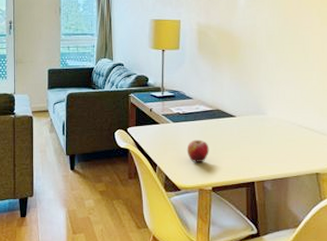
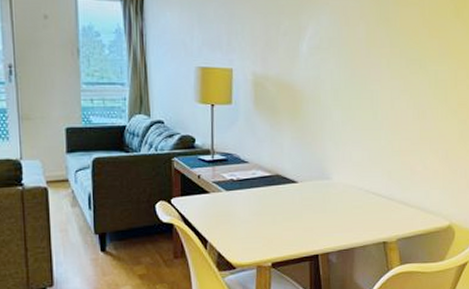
apple: present [187,139,209,162] -> none [242,209,268,236]

